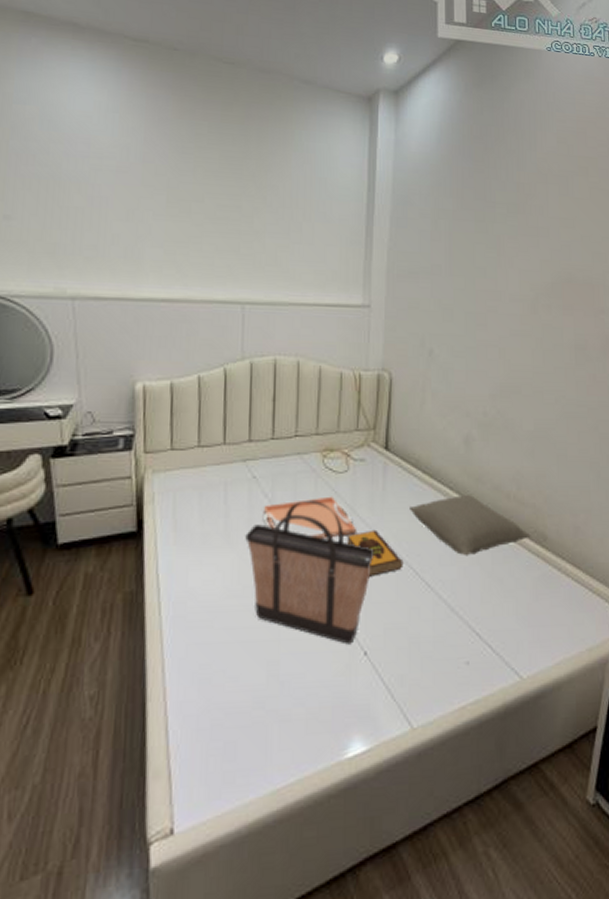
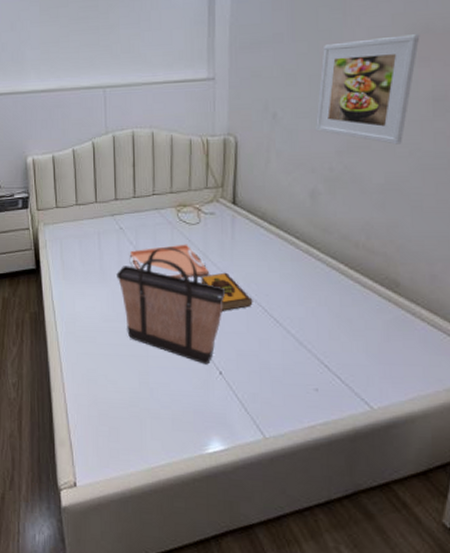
pillow: present [410,495,531,556] -> none [257,244,382,298]
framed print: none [471,281,564,391] -> present [316,34,420,145]

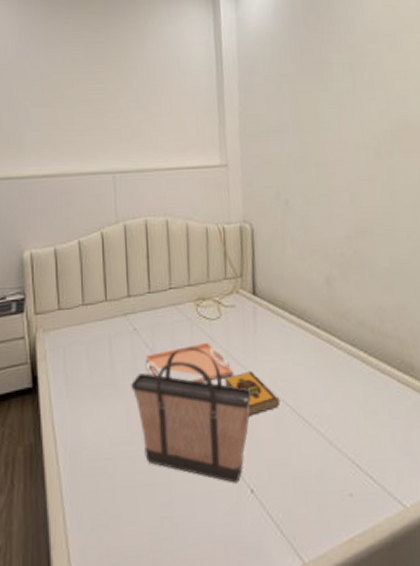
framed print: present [316,34,420,145] -> none [324,129,403,229]

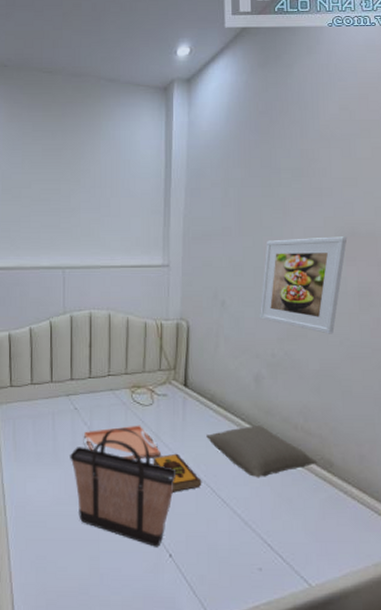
pillow: none [281,332,399,391] -> present [206,426,318,478]
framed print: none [324,129,403,229] -> present [260,236,348,334]

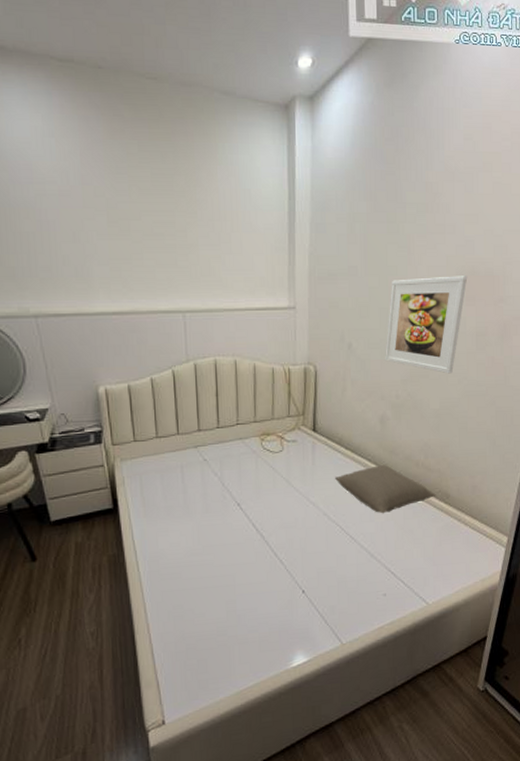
shopping bag: present [70,427,177,547] -> none [201,475,308,586]
serving tray: present [84,425,161,459] -> none [215,472,292,506]
hardback book: present [153,453,202,492] -> none [284,496,332,534]

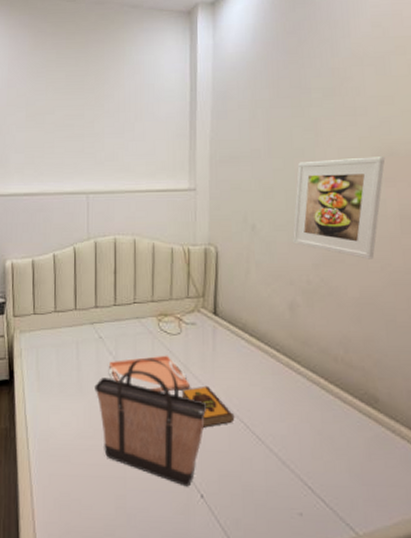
shopping bag: none [201,475,308,586] -> present [95,357,207,487]
serving tray: none [215,472,292,506] -> present [109,355,190,392]
hardback book: none [284,496,332,534] -> present [181,385,235,428]
pillow: present [335,465,436,514] -> none [238,357,361,414]

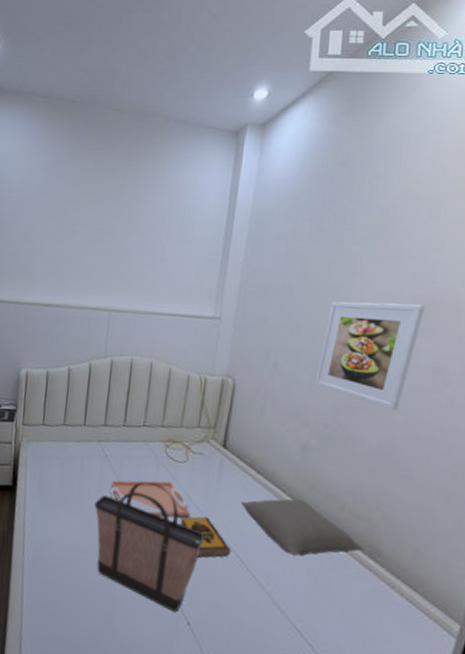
pillow: none [238,357,361,414] -> present [241,498,364,557]

